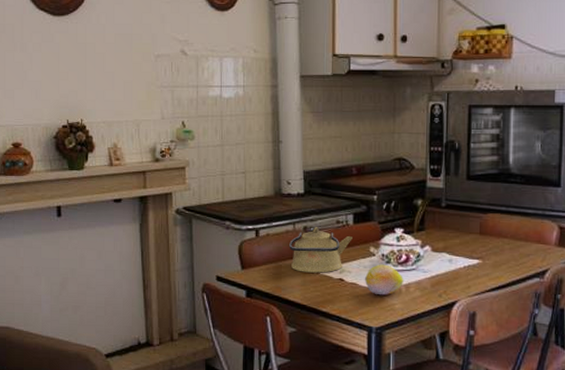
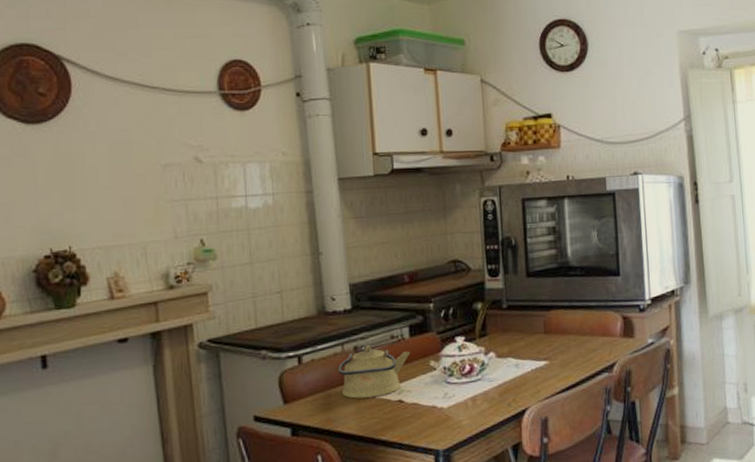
fruit: present [364,264,403,296] -> none [426,378,469,413]

